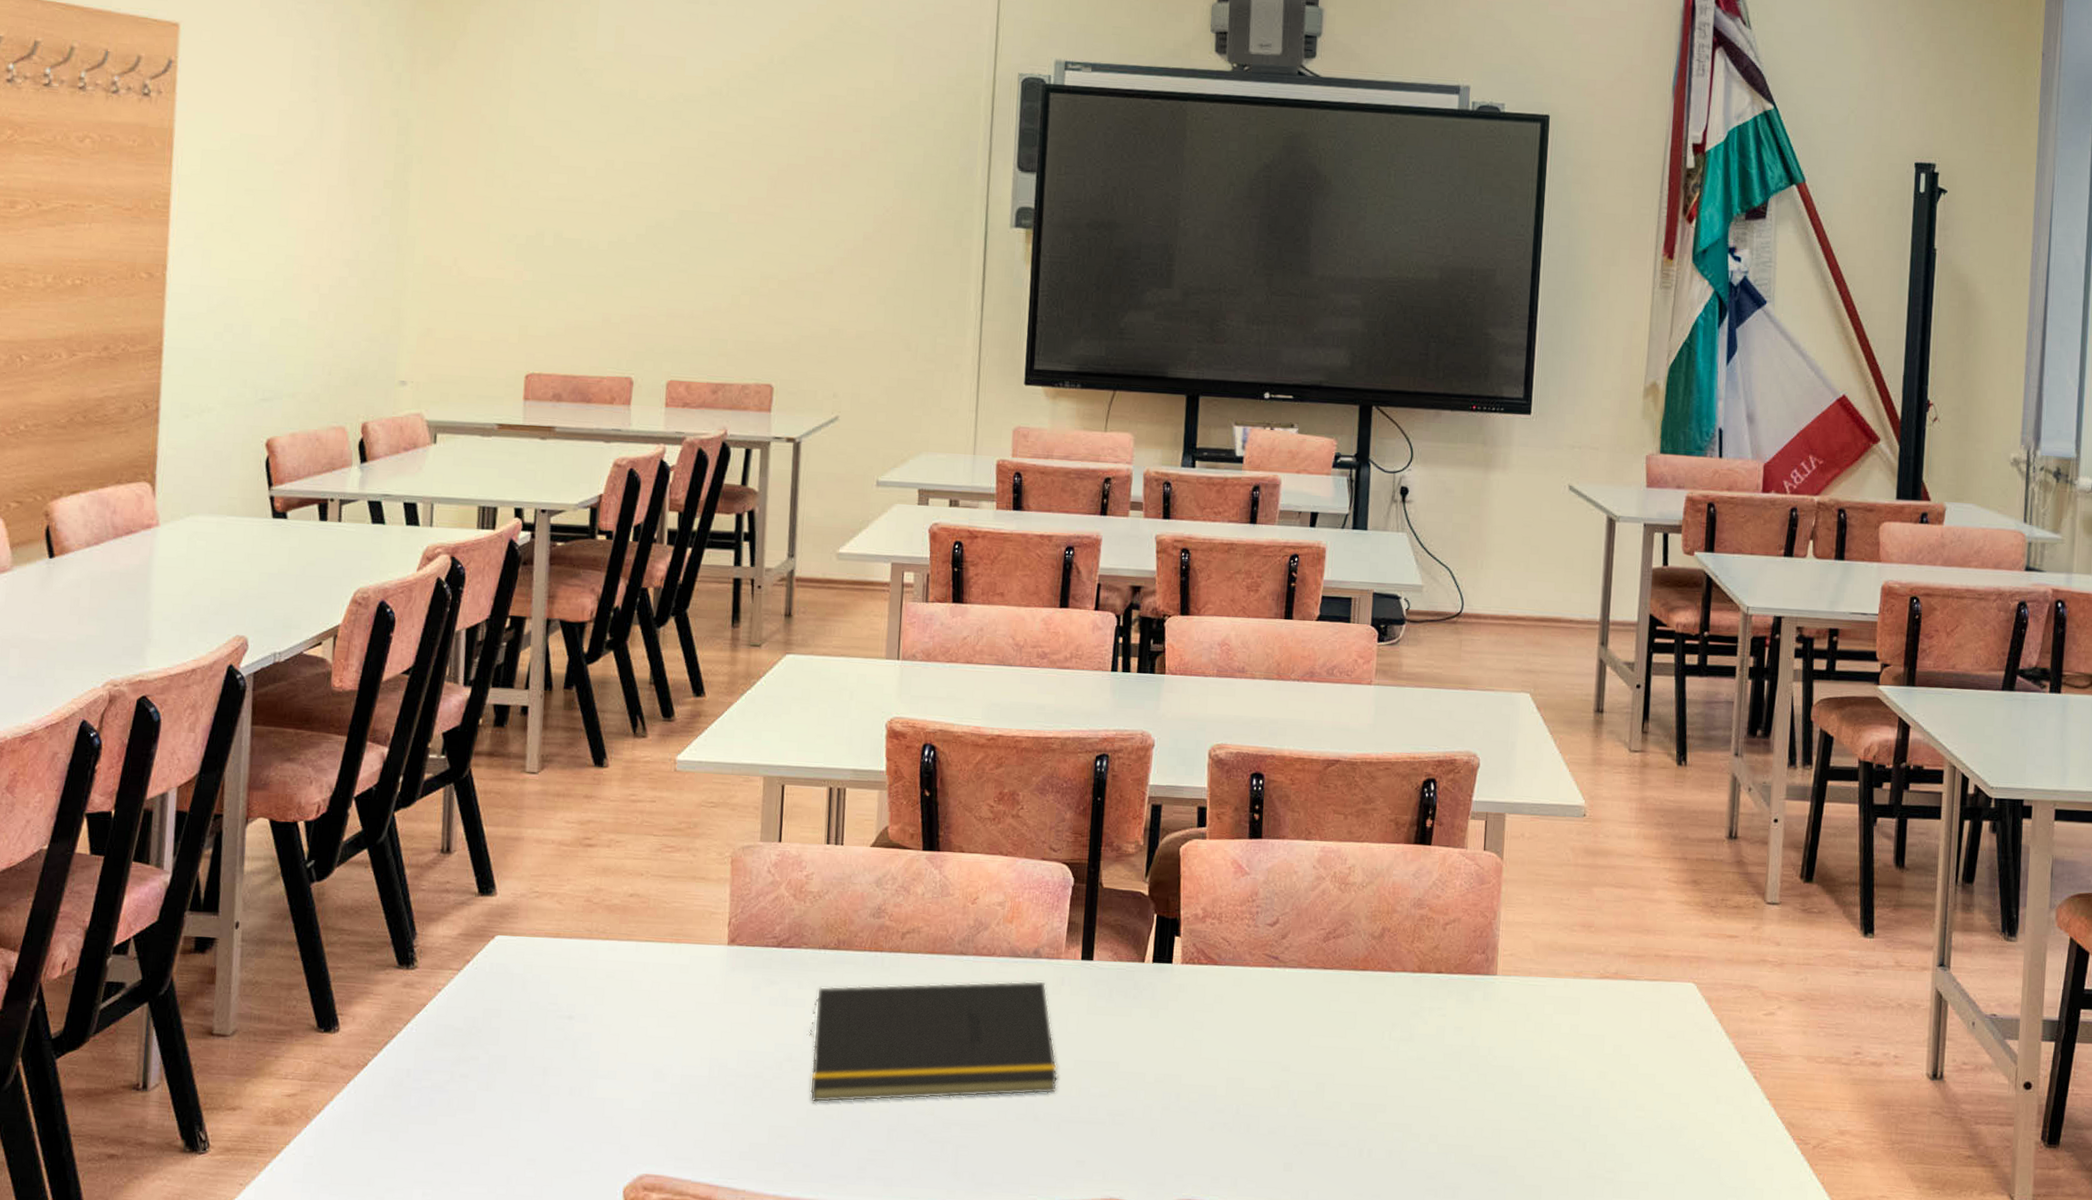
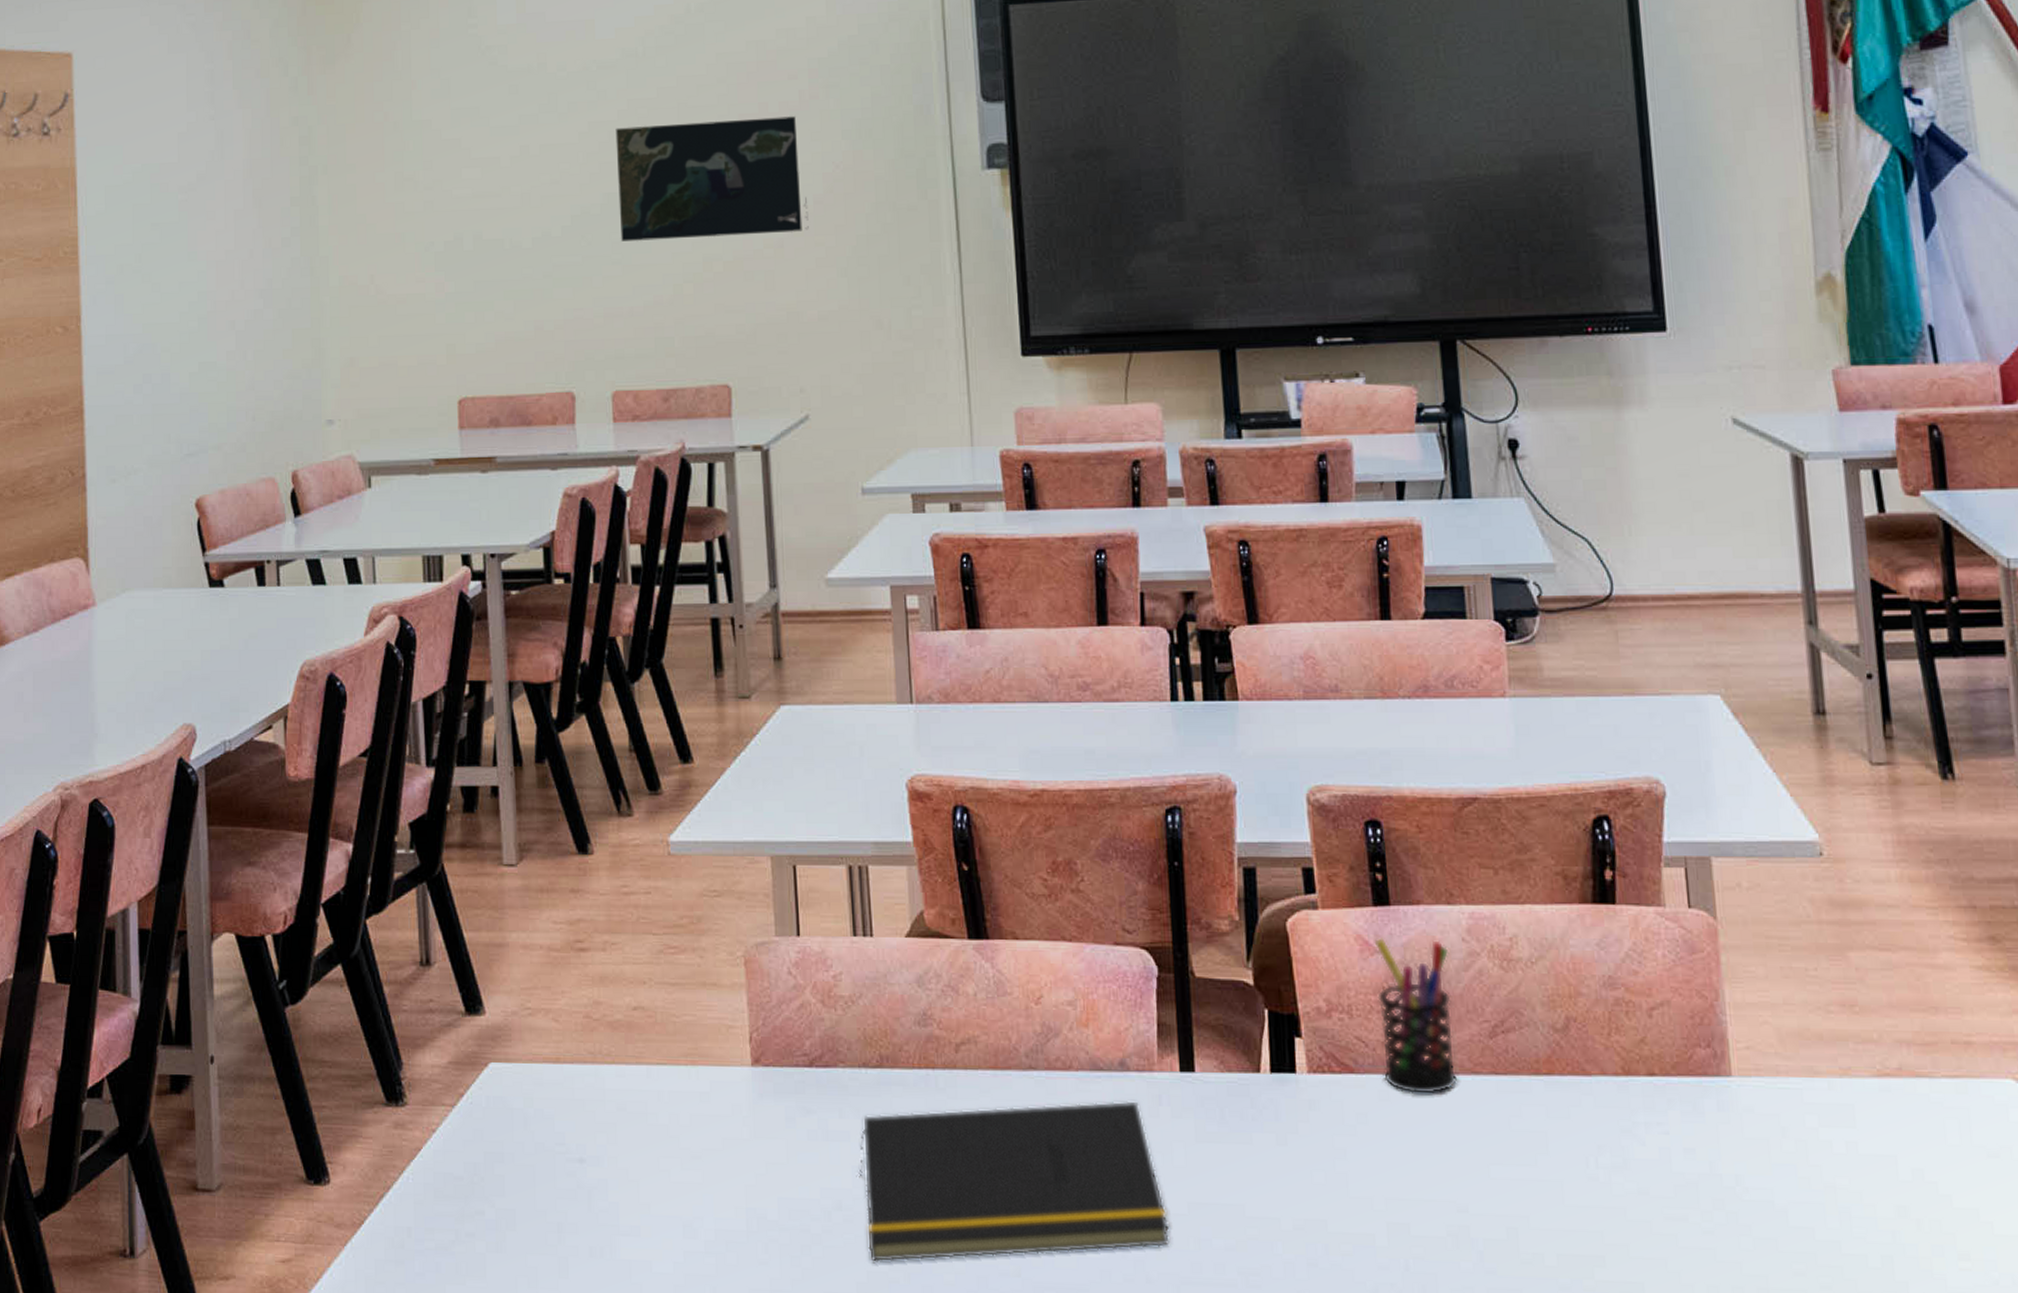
map: none [689,154,858,262] -> present [615,116,809,241]
pen holder: none [1240,863,1302,983] -> present [1375,938,1458,1095]

